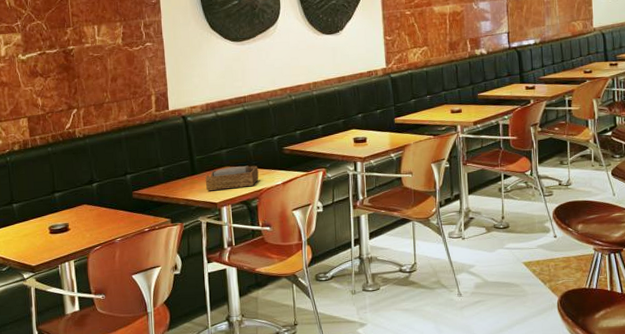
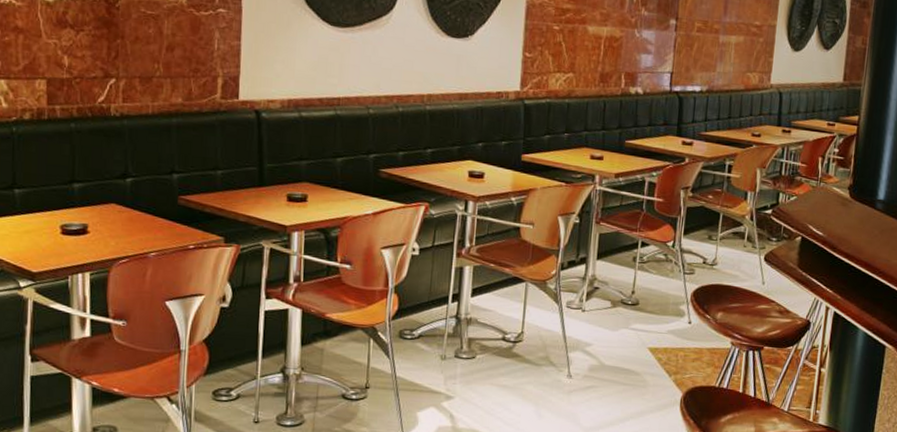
napkin holder: present [205,165,259,191] -> none [275,183,345,212]

